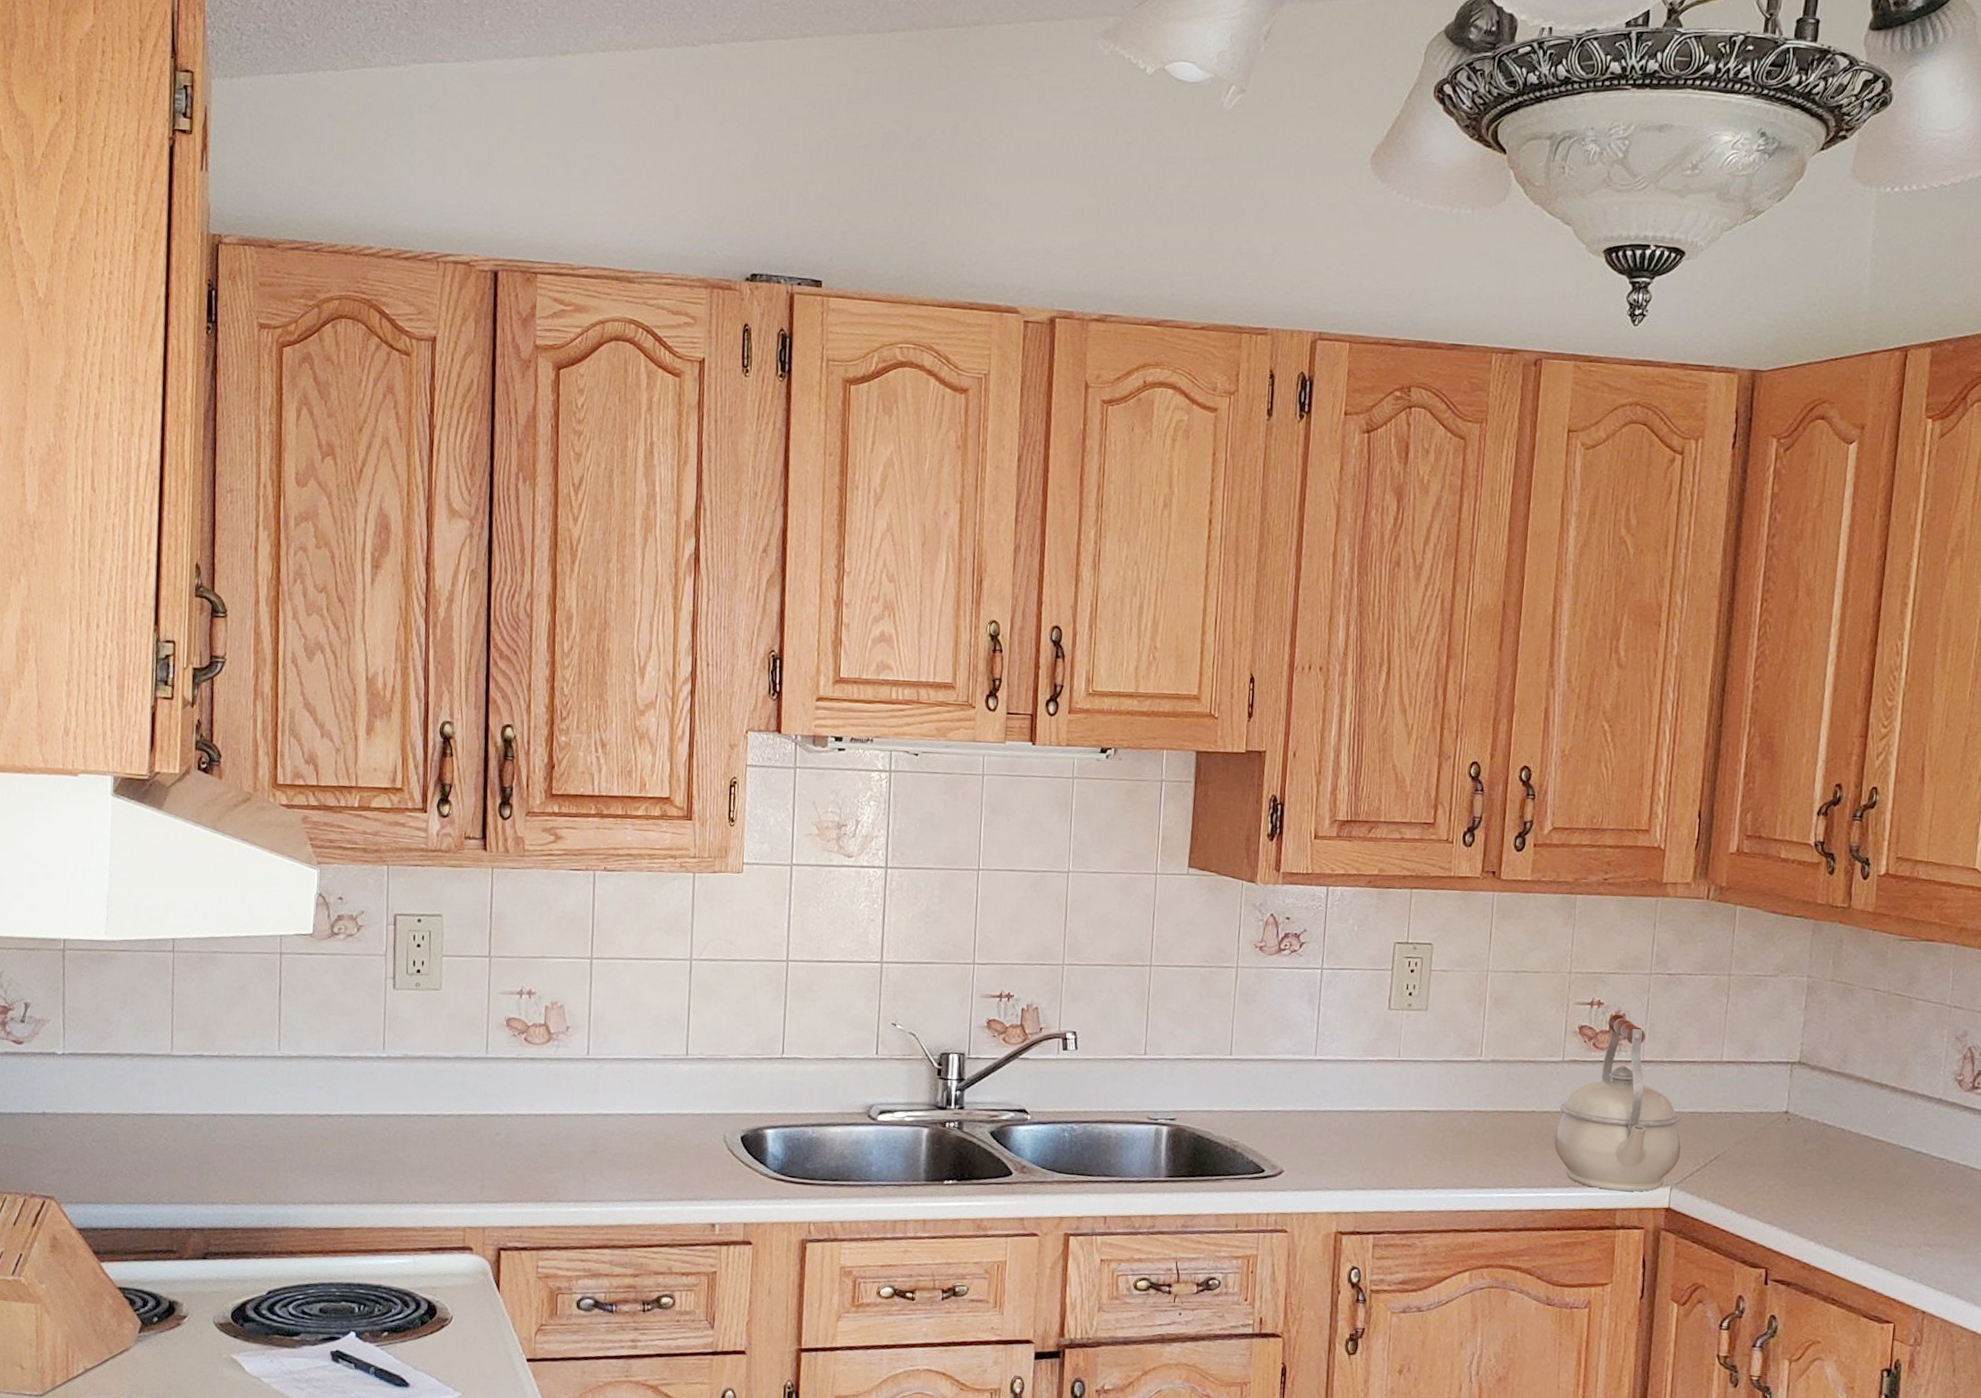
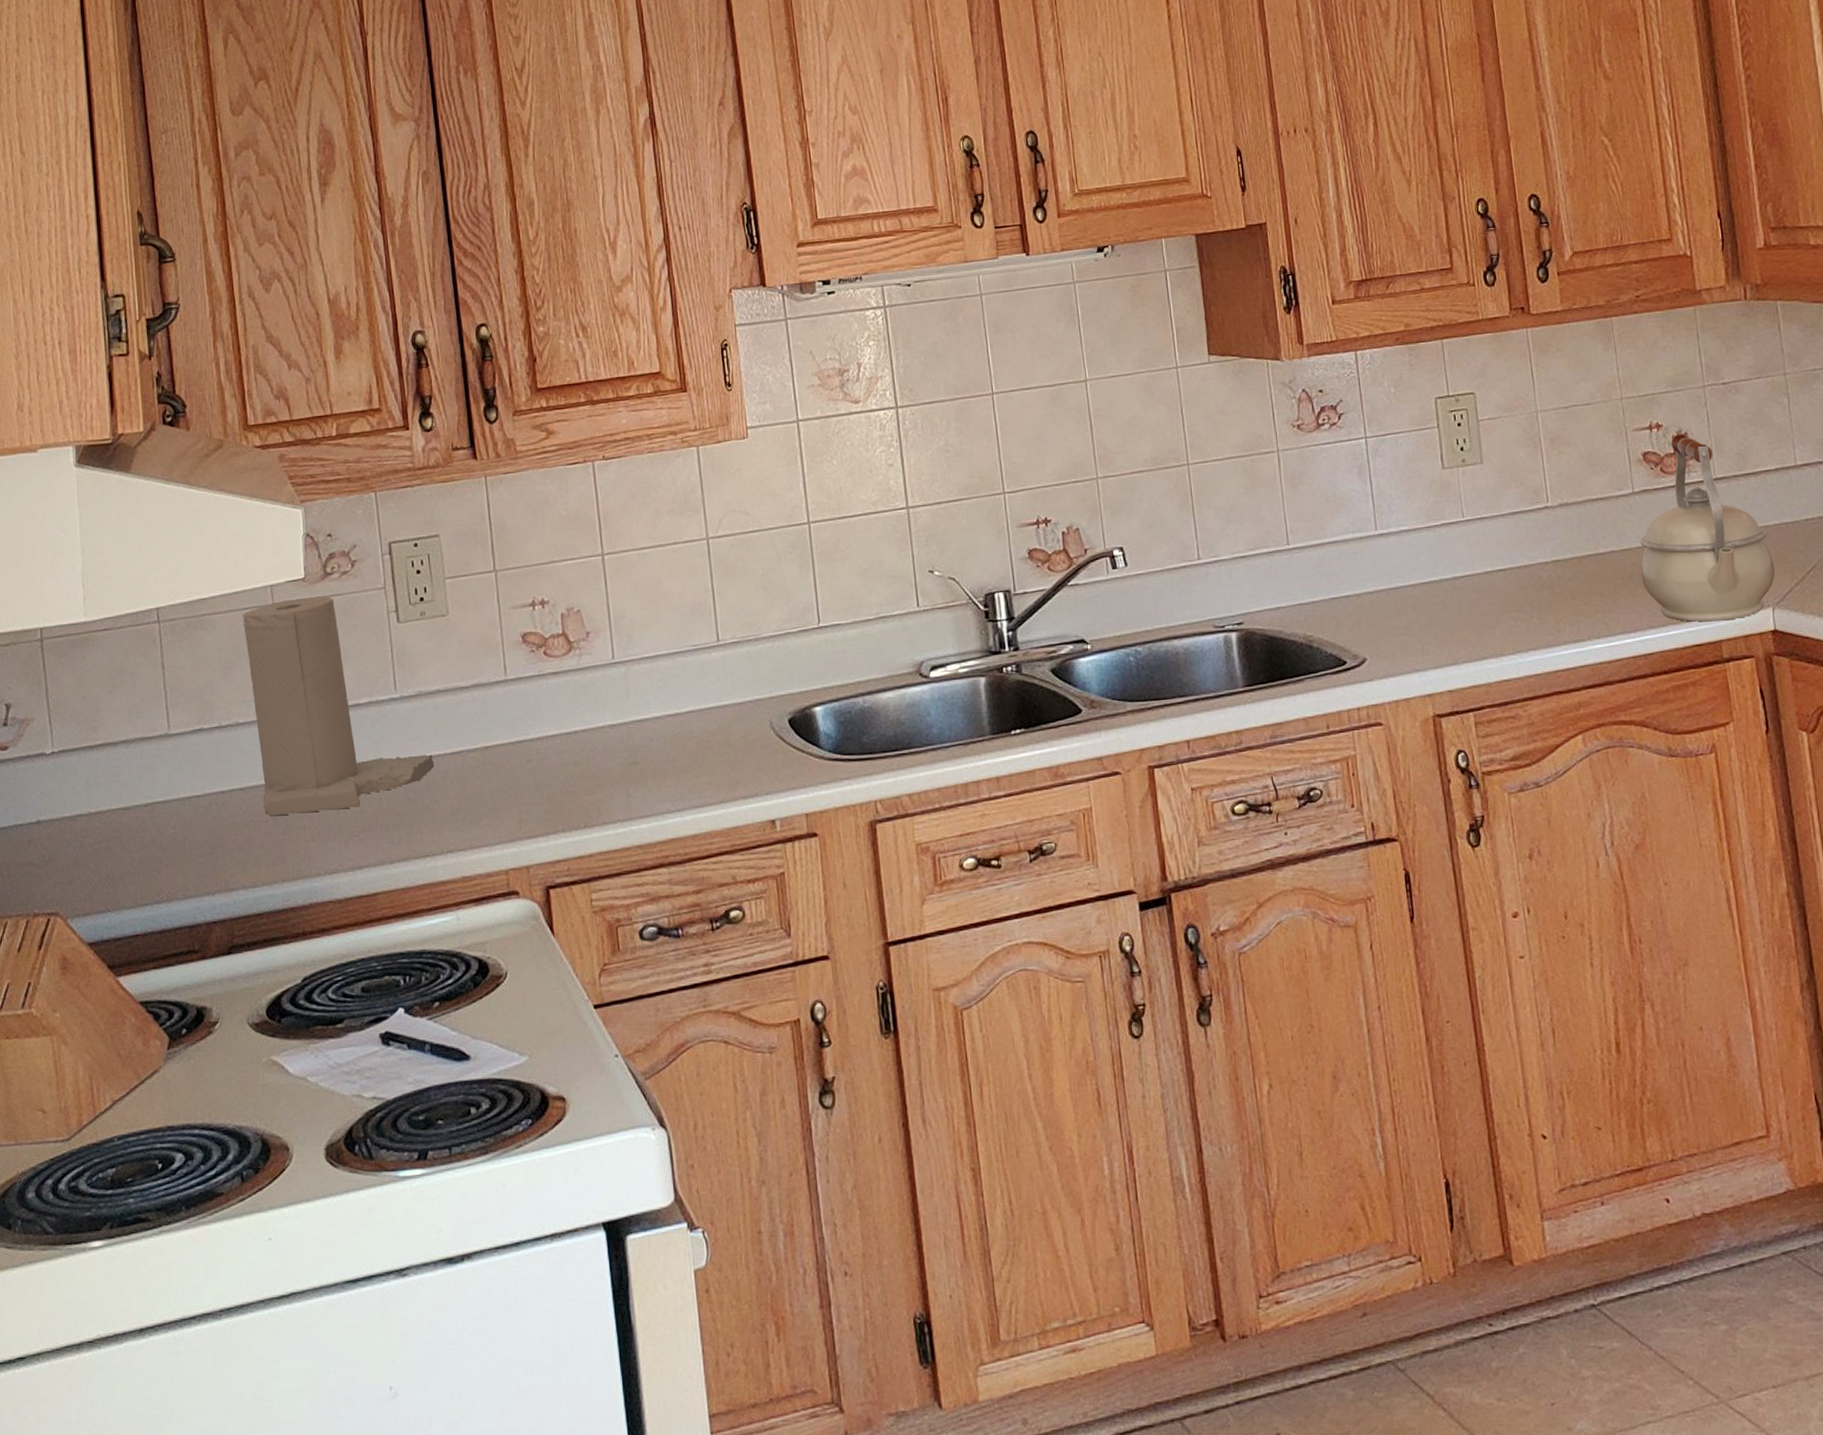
paper towel: none [250,951,411,1149] -> present [243,596,435,817]

